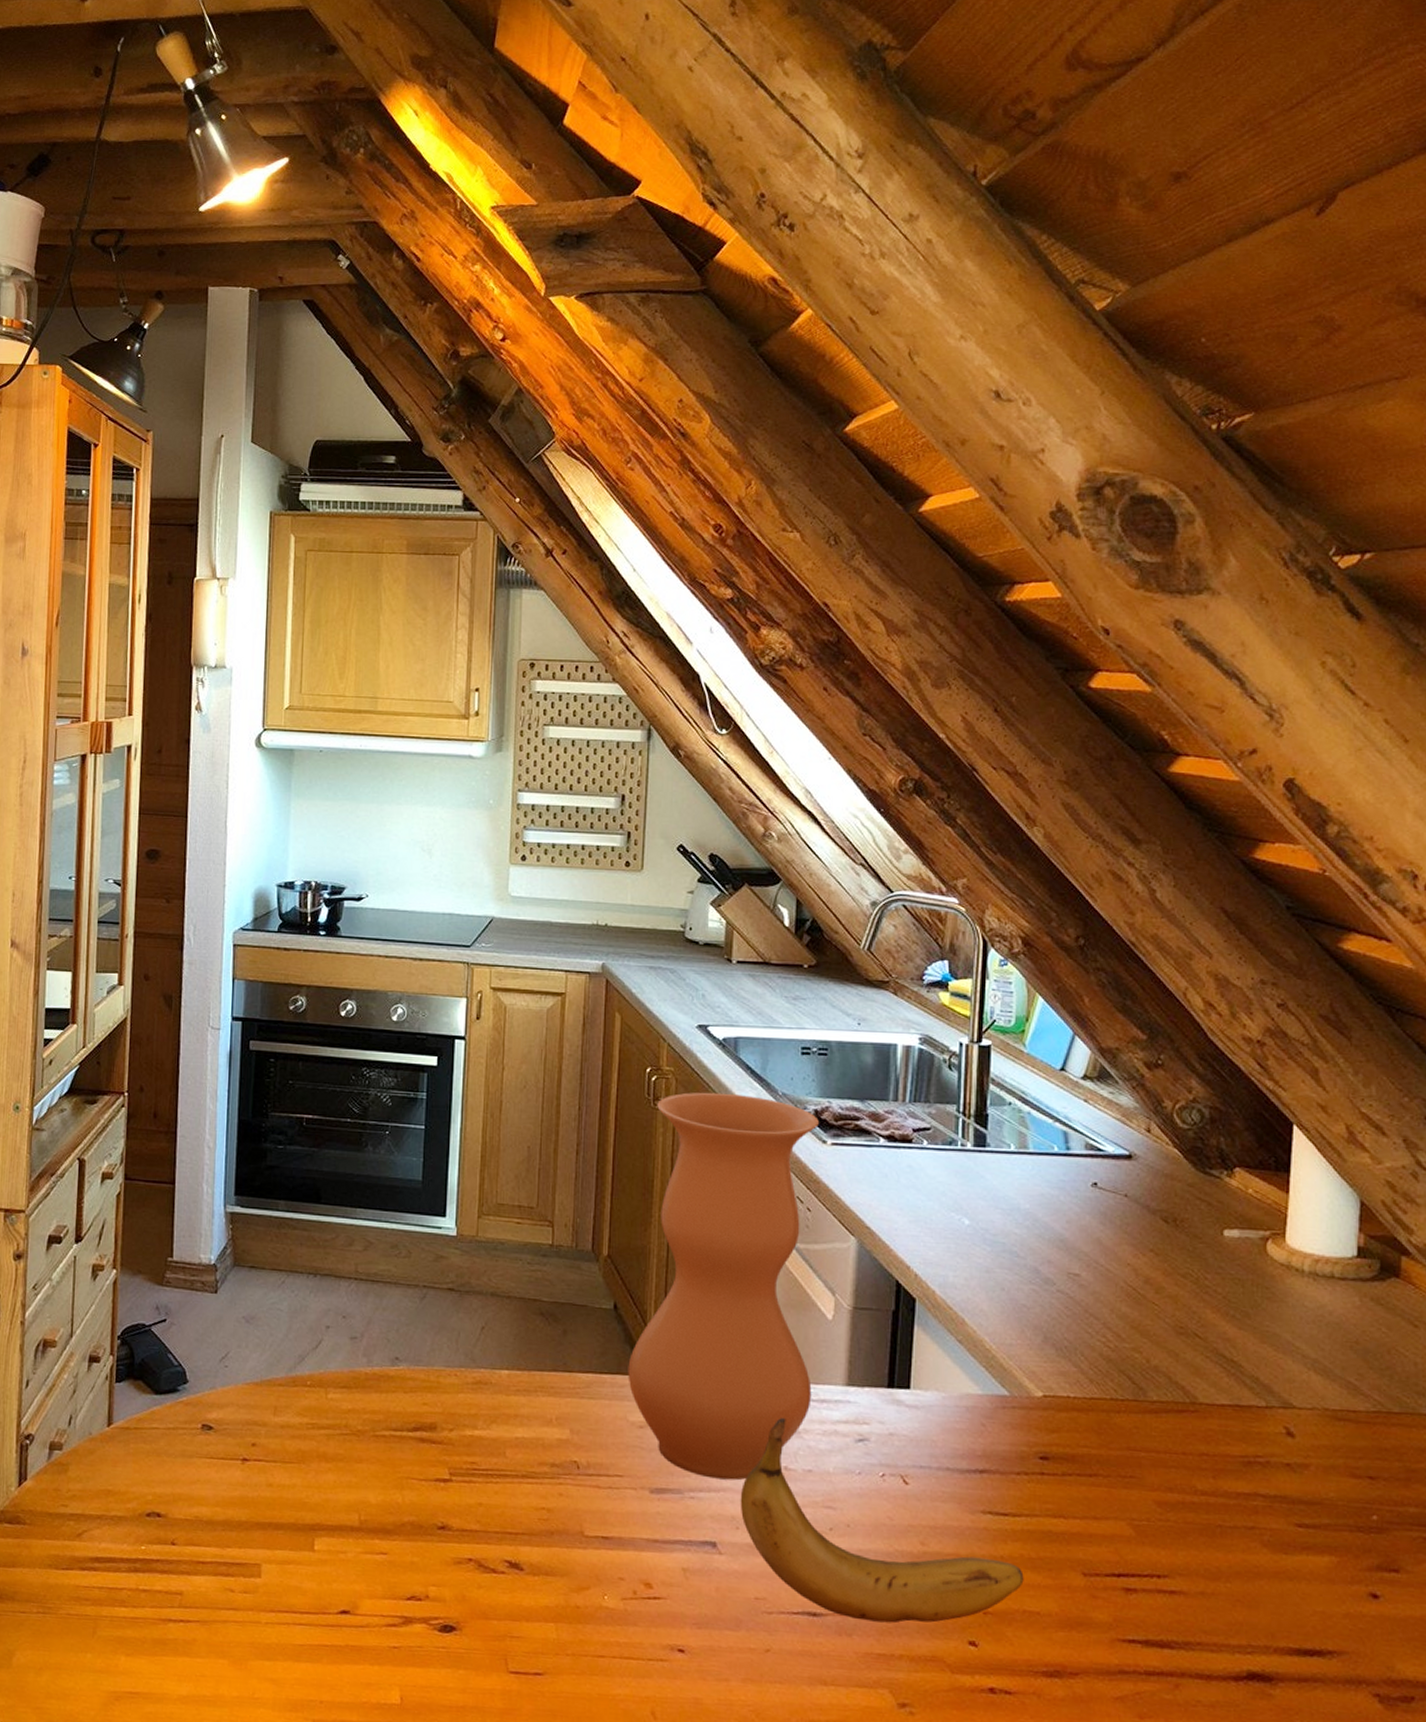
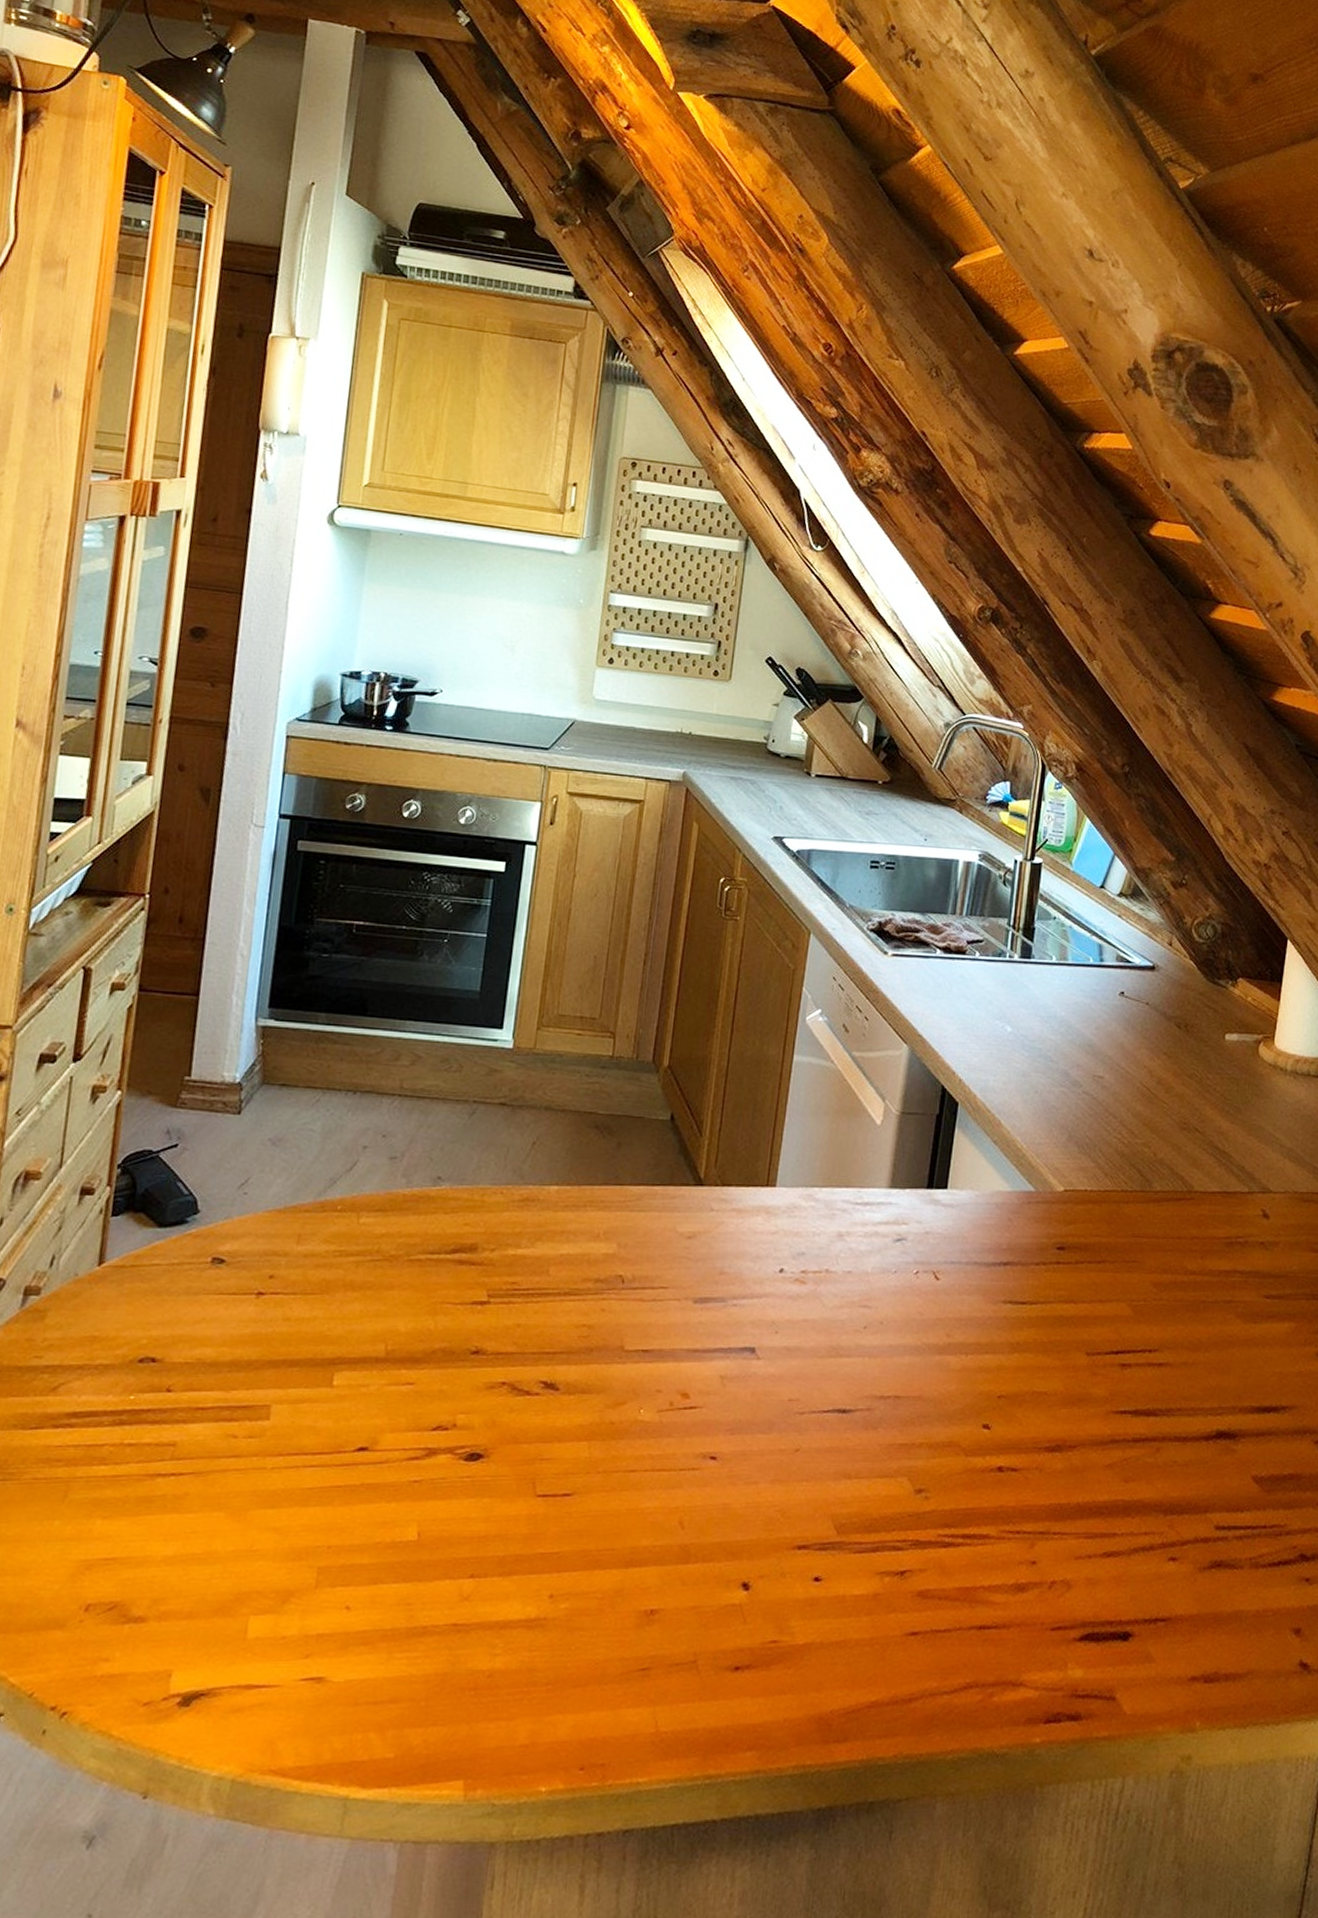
vase: present [628,1092,819,1480] -> none [679,903,882,1286]
fruit: present [740,1417,1024,1624] -> none [781,1221,1036,1414]

